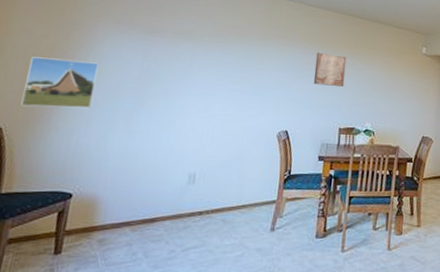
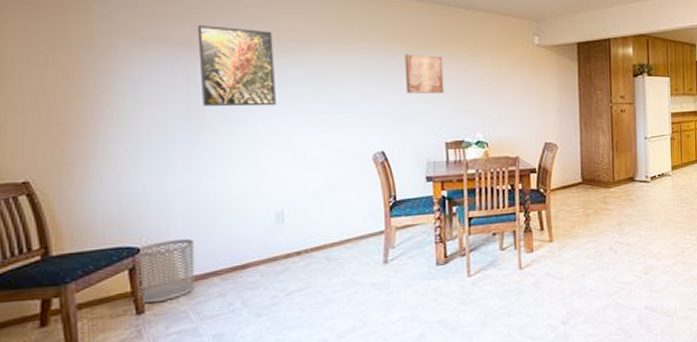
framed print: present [21,57,99,109] -> none [41,90,136,154]
waste bin: none [60,189,117,245] -> present [136,238,195,304]
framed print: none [151,17,217,85] -> present [197,26,276,107]

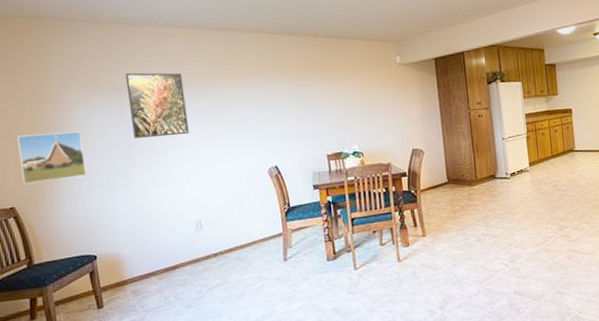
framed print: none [41,90,136,154] -> present [17,131,87,185]
waste bin: present [136,238,195,304] -> none [93,246,139,300]
wall art: present [404,54,444,94] -> none [288,81,323,115]

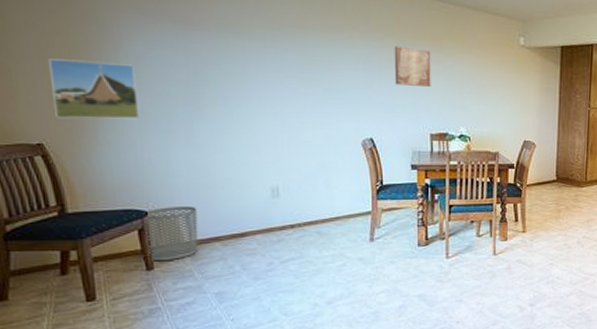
waste bin: none [93,246,139,300] -> present [144,205,198,262]
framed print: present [125,72,189,138] -> none [195,4,272,88]
wall art: none [288,81,323,115] -> present [394,46,431,88]

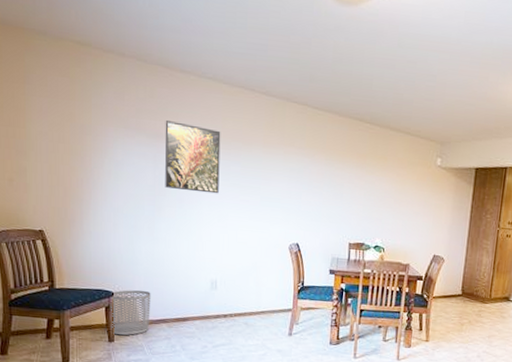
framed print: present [49,59,140,119] -> none [54,162,116,215]
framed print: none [195,4,272,88] -> present [165,120,221,194]
wall art: present [394,46,431,88] -> none [321,162,356,201]

